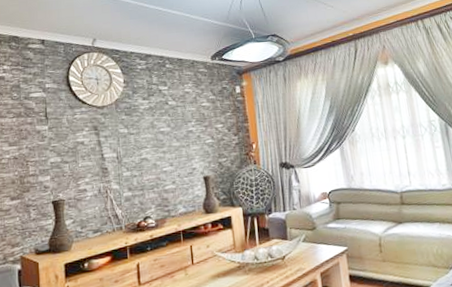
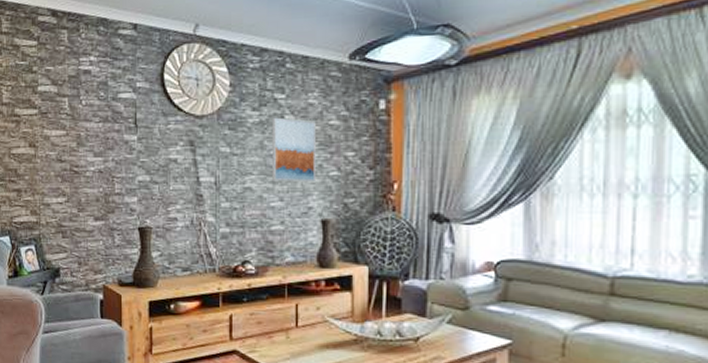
wall art: none [158,103,196,152] -> present [271,117,316,182]

